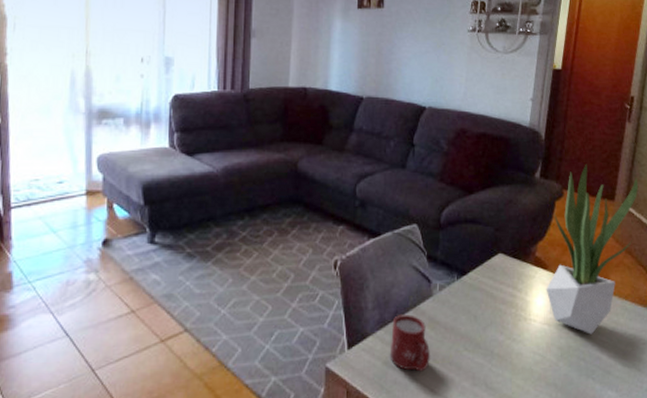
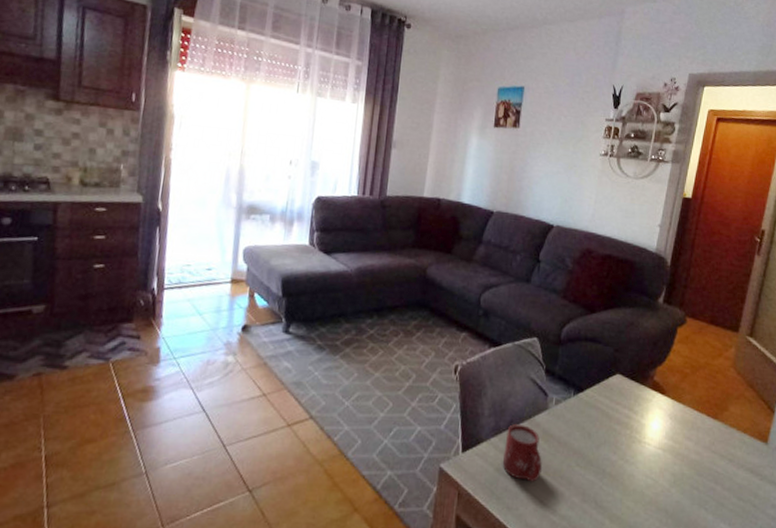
potted plant: present [546,164,638,335] -> none [662,293,764,464]

